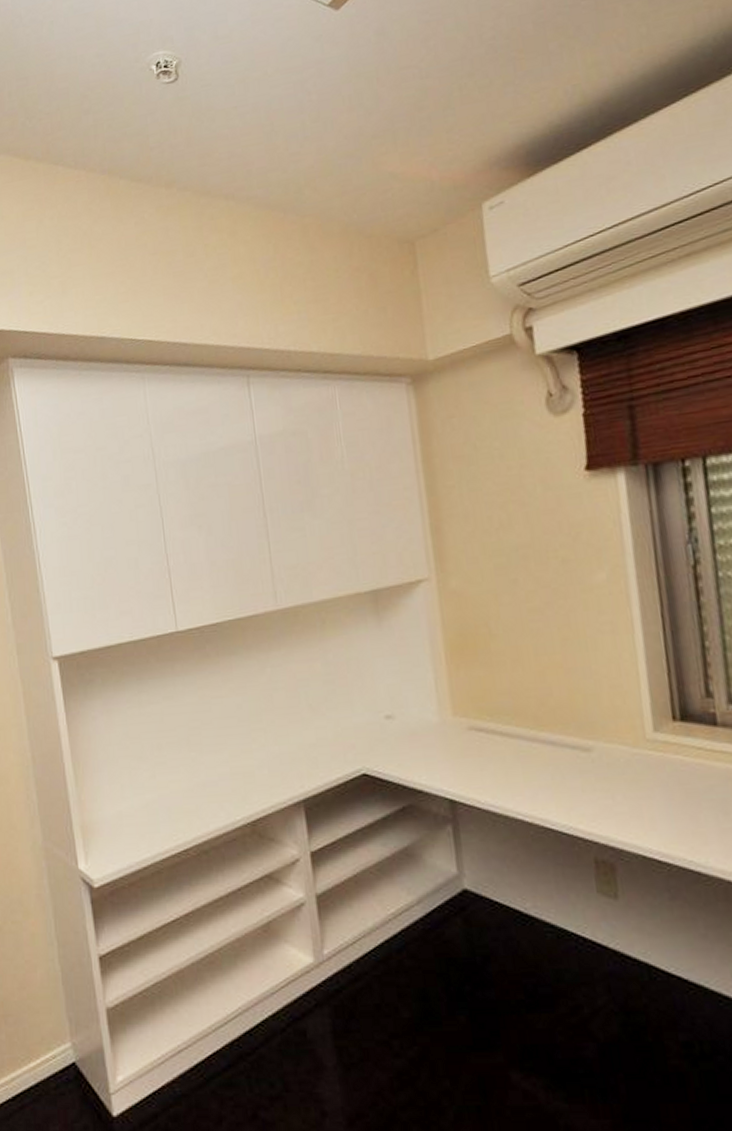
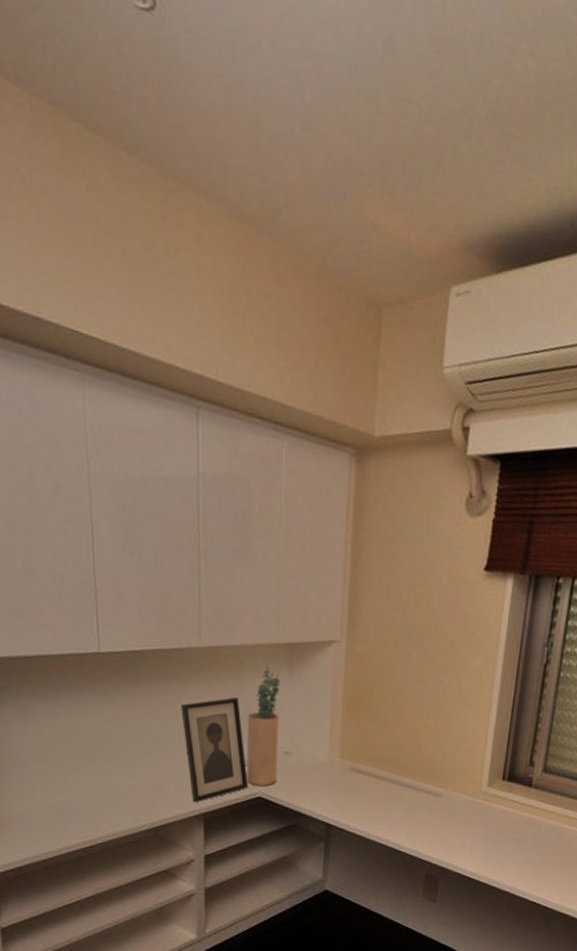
picture frame: none [264,660,349,788] -> present [181,698,248,803]
vase: none [337,617,382,761] -> present [246,663,281,787]

